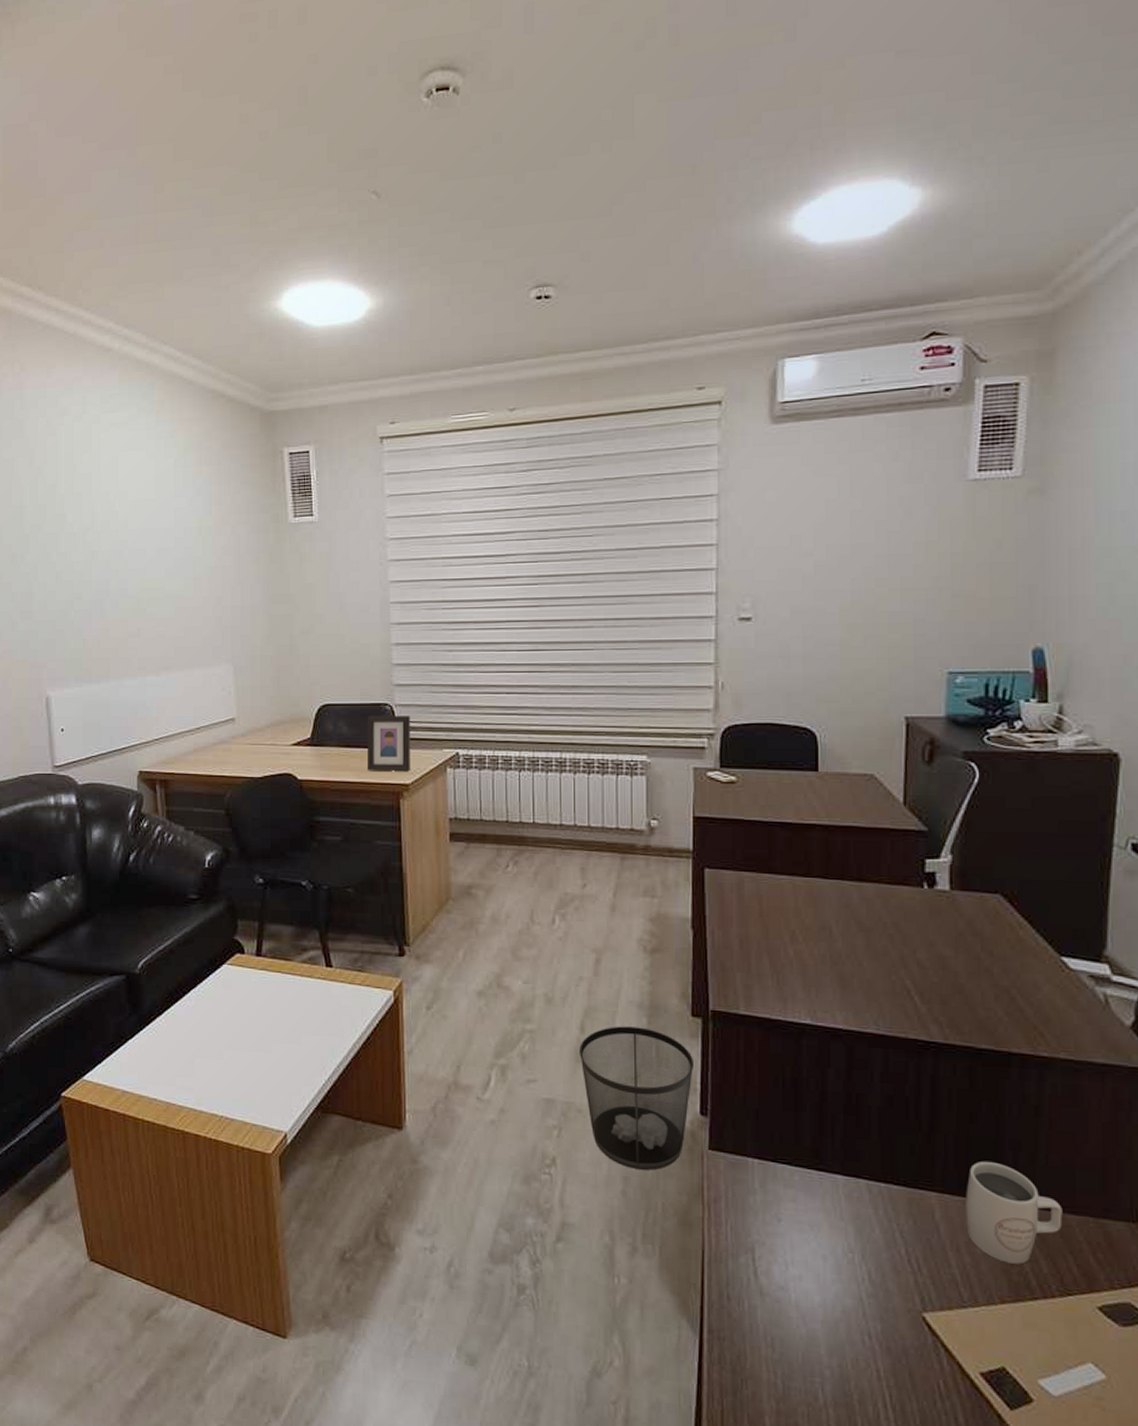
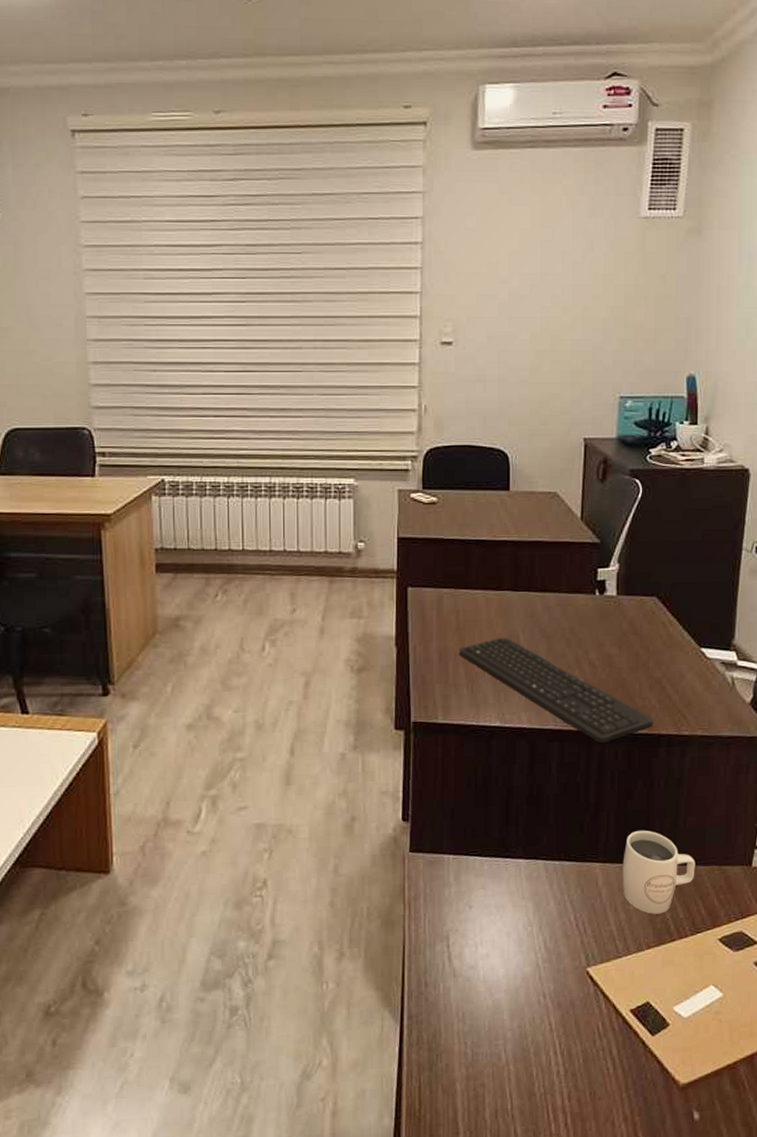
picture frame: present [366,716,410,771] -> none [63,441,112,500]
waste bin: present [579,1026,695,1171] -> none [289,744,398,880]
computer keyboard: none [763,927,999,1056] -> present [459,637,652,744]

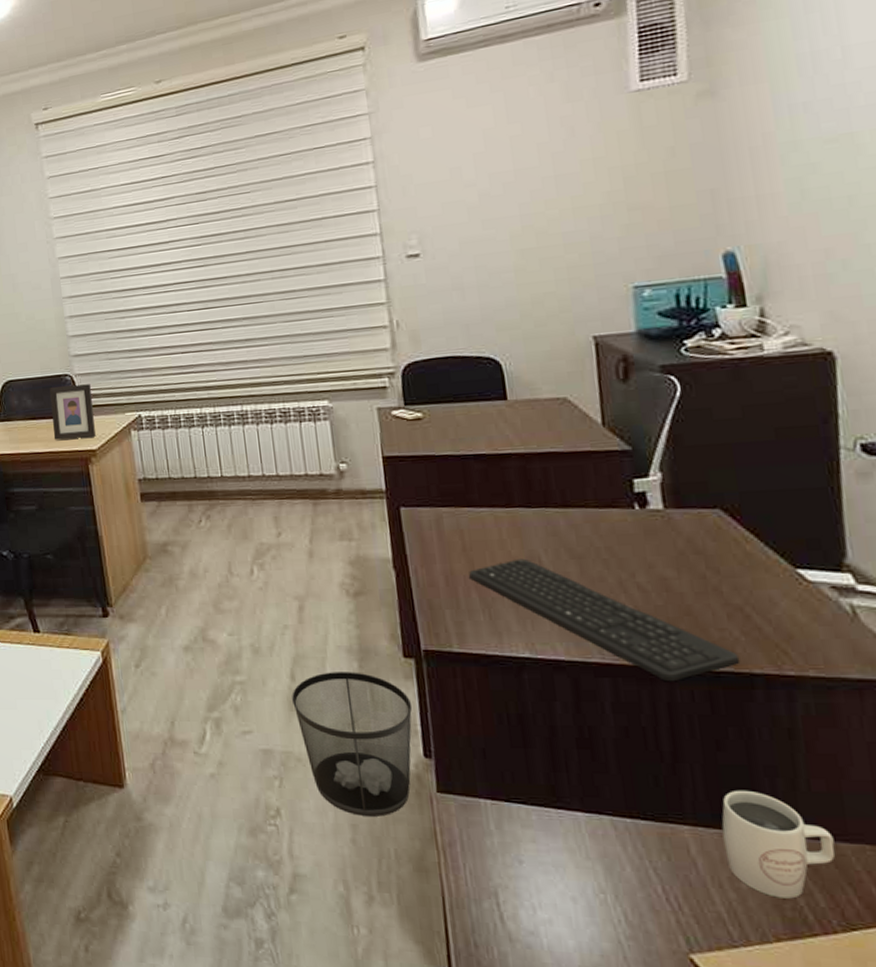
picture frame: none [63,441,112,500] -> present [50,384,96,440]
waste bin: none [289,744,398,880] -> present [292,672,413,817]

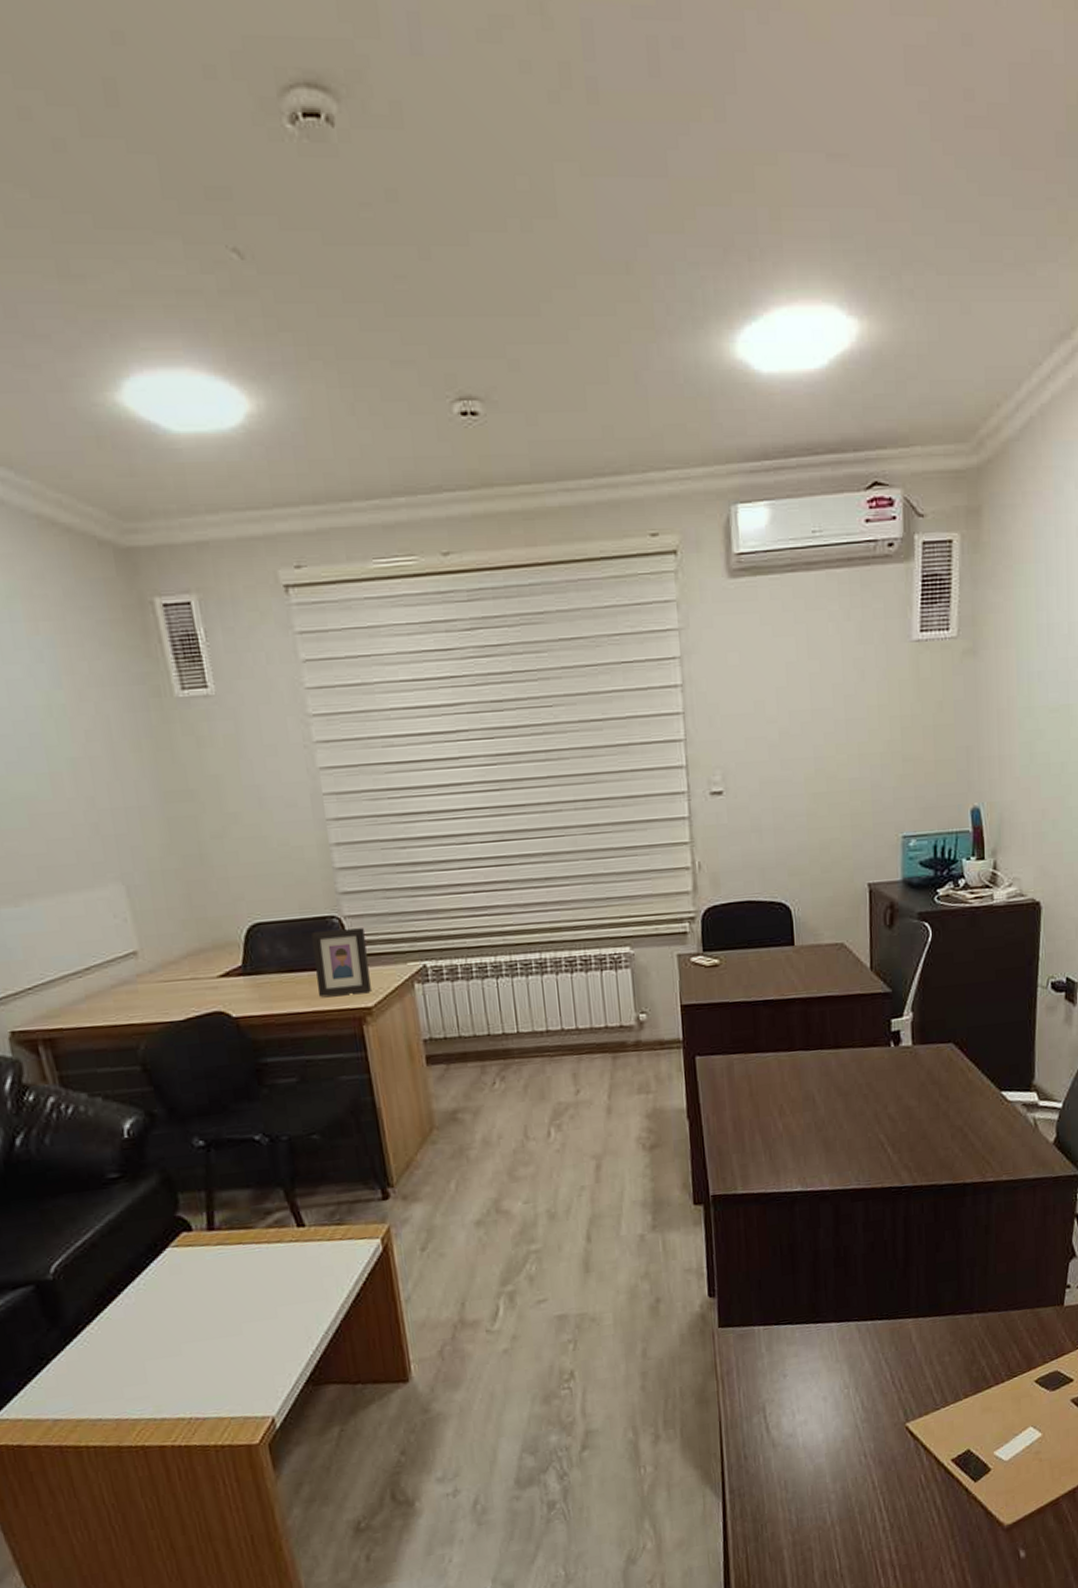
waste bin: present [292,672,413,817] -> none [587,1224,700,1363]
computer keyboard: present [469,558,739,682] -> none [754,1099,956,1199]
mug: present [721,789,836,899] -> none [935,1280,1008,1364]

